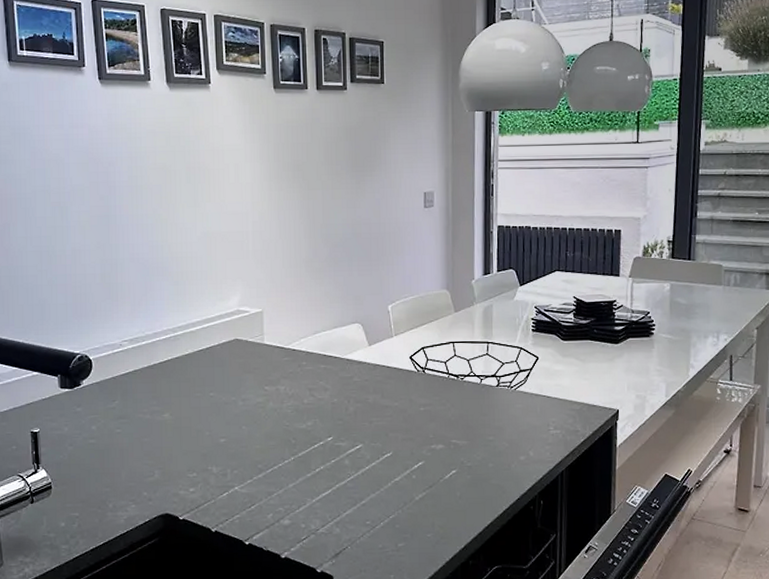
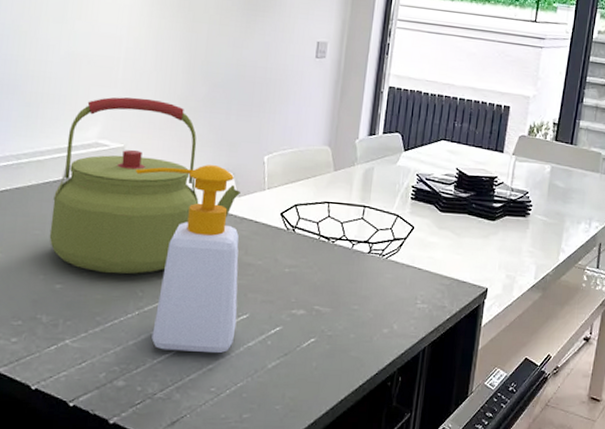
kettle: none [208,265,370,426] -> present [49,97,240,275]
soap bottle: none [274,319,382,490] -> present [135,165,239,354]

